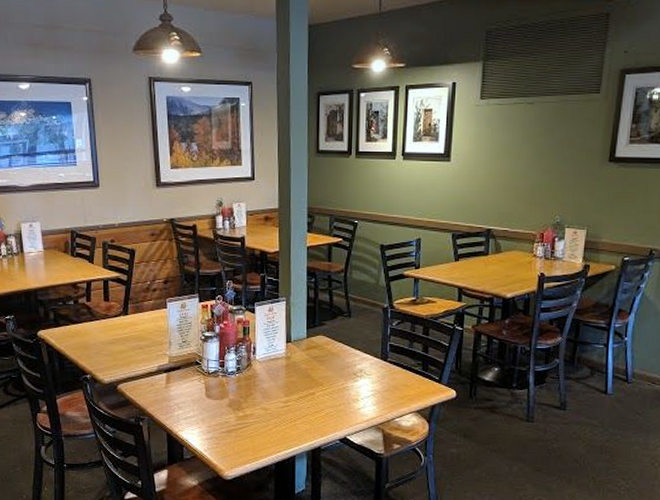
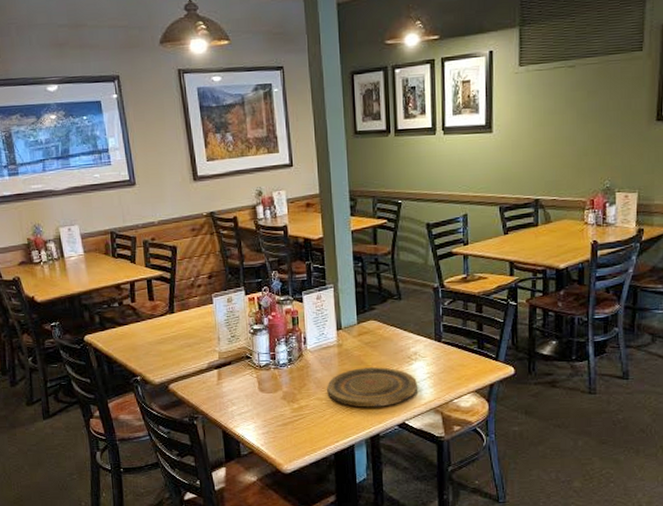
plate: none [273,381,361,421] -> present [327,367,417,407]

